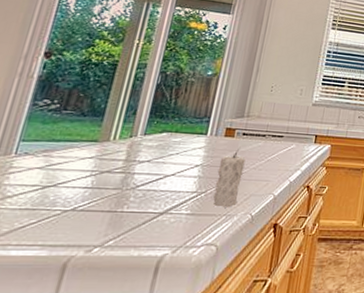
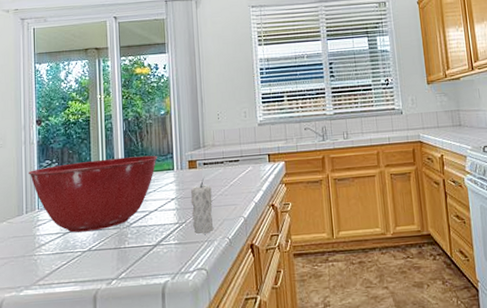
mixing bowl: none [14,107,191,189] -> present [29,155,157,233]

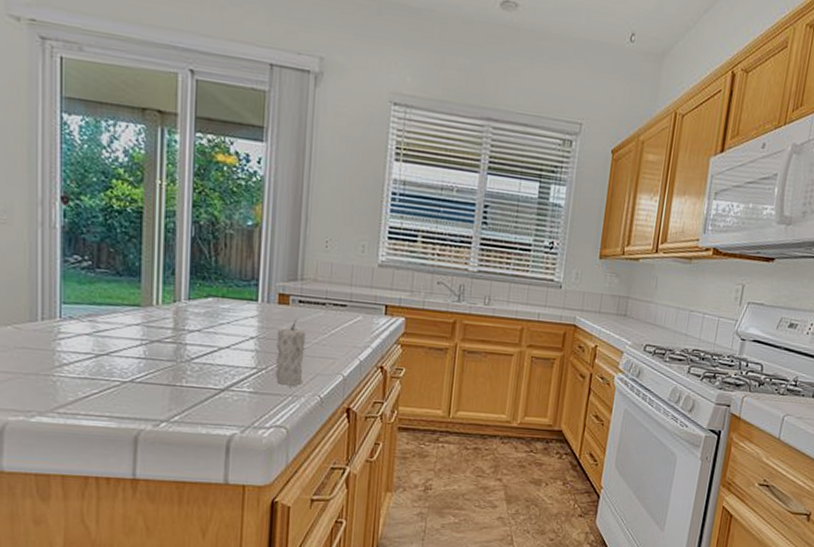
mixing bowl: present [29,155,157,233] -> none [47,264,236,359]

